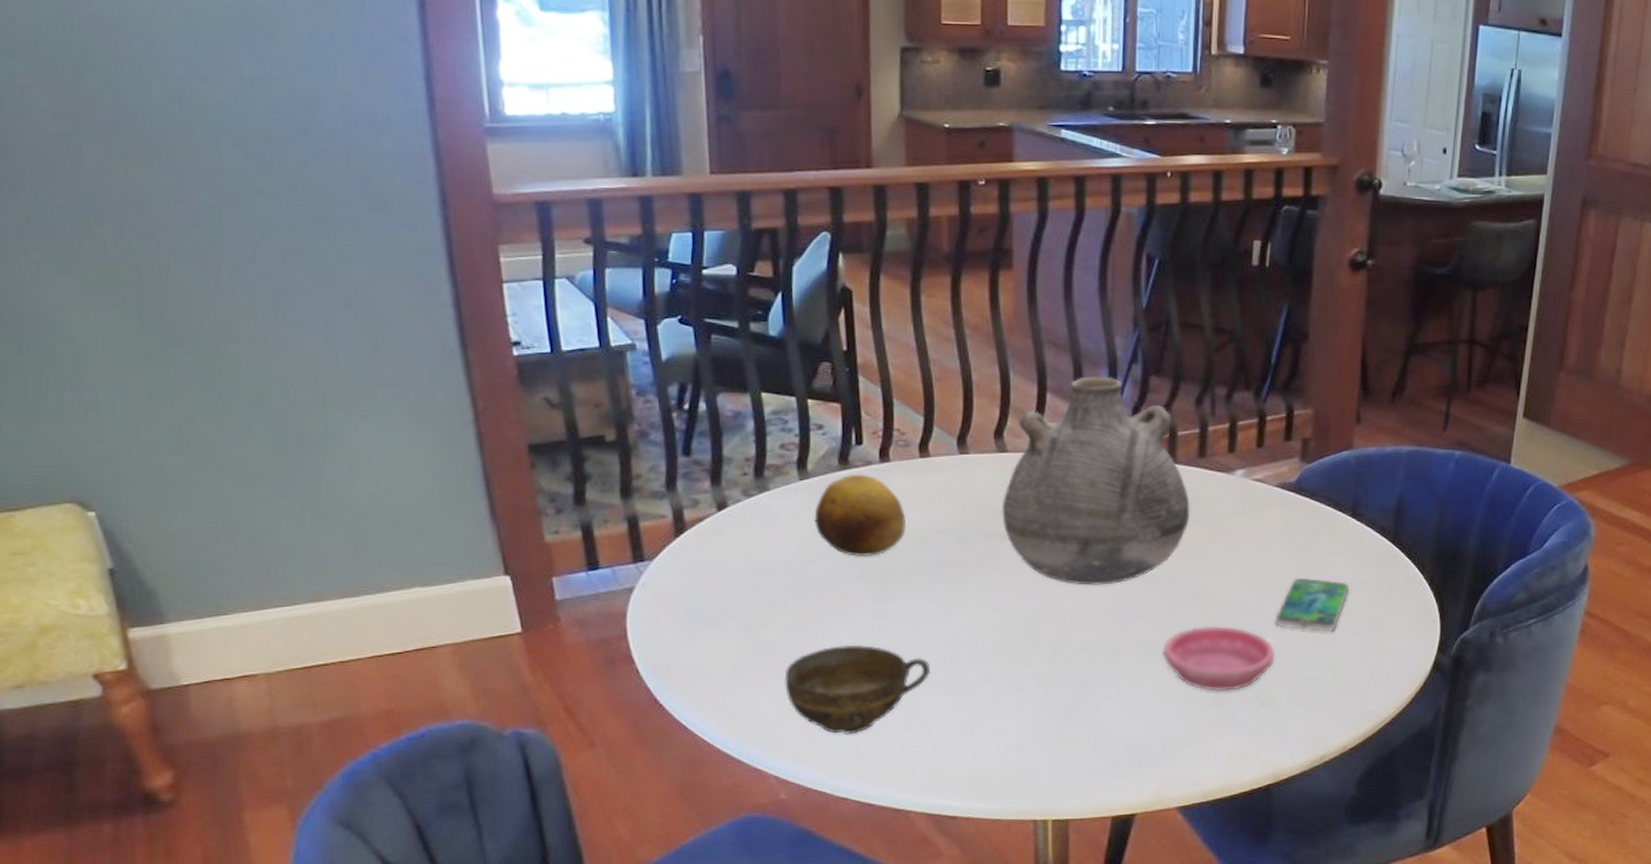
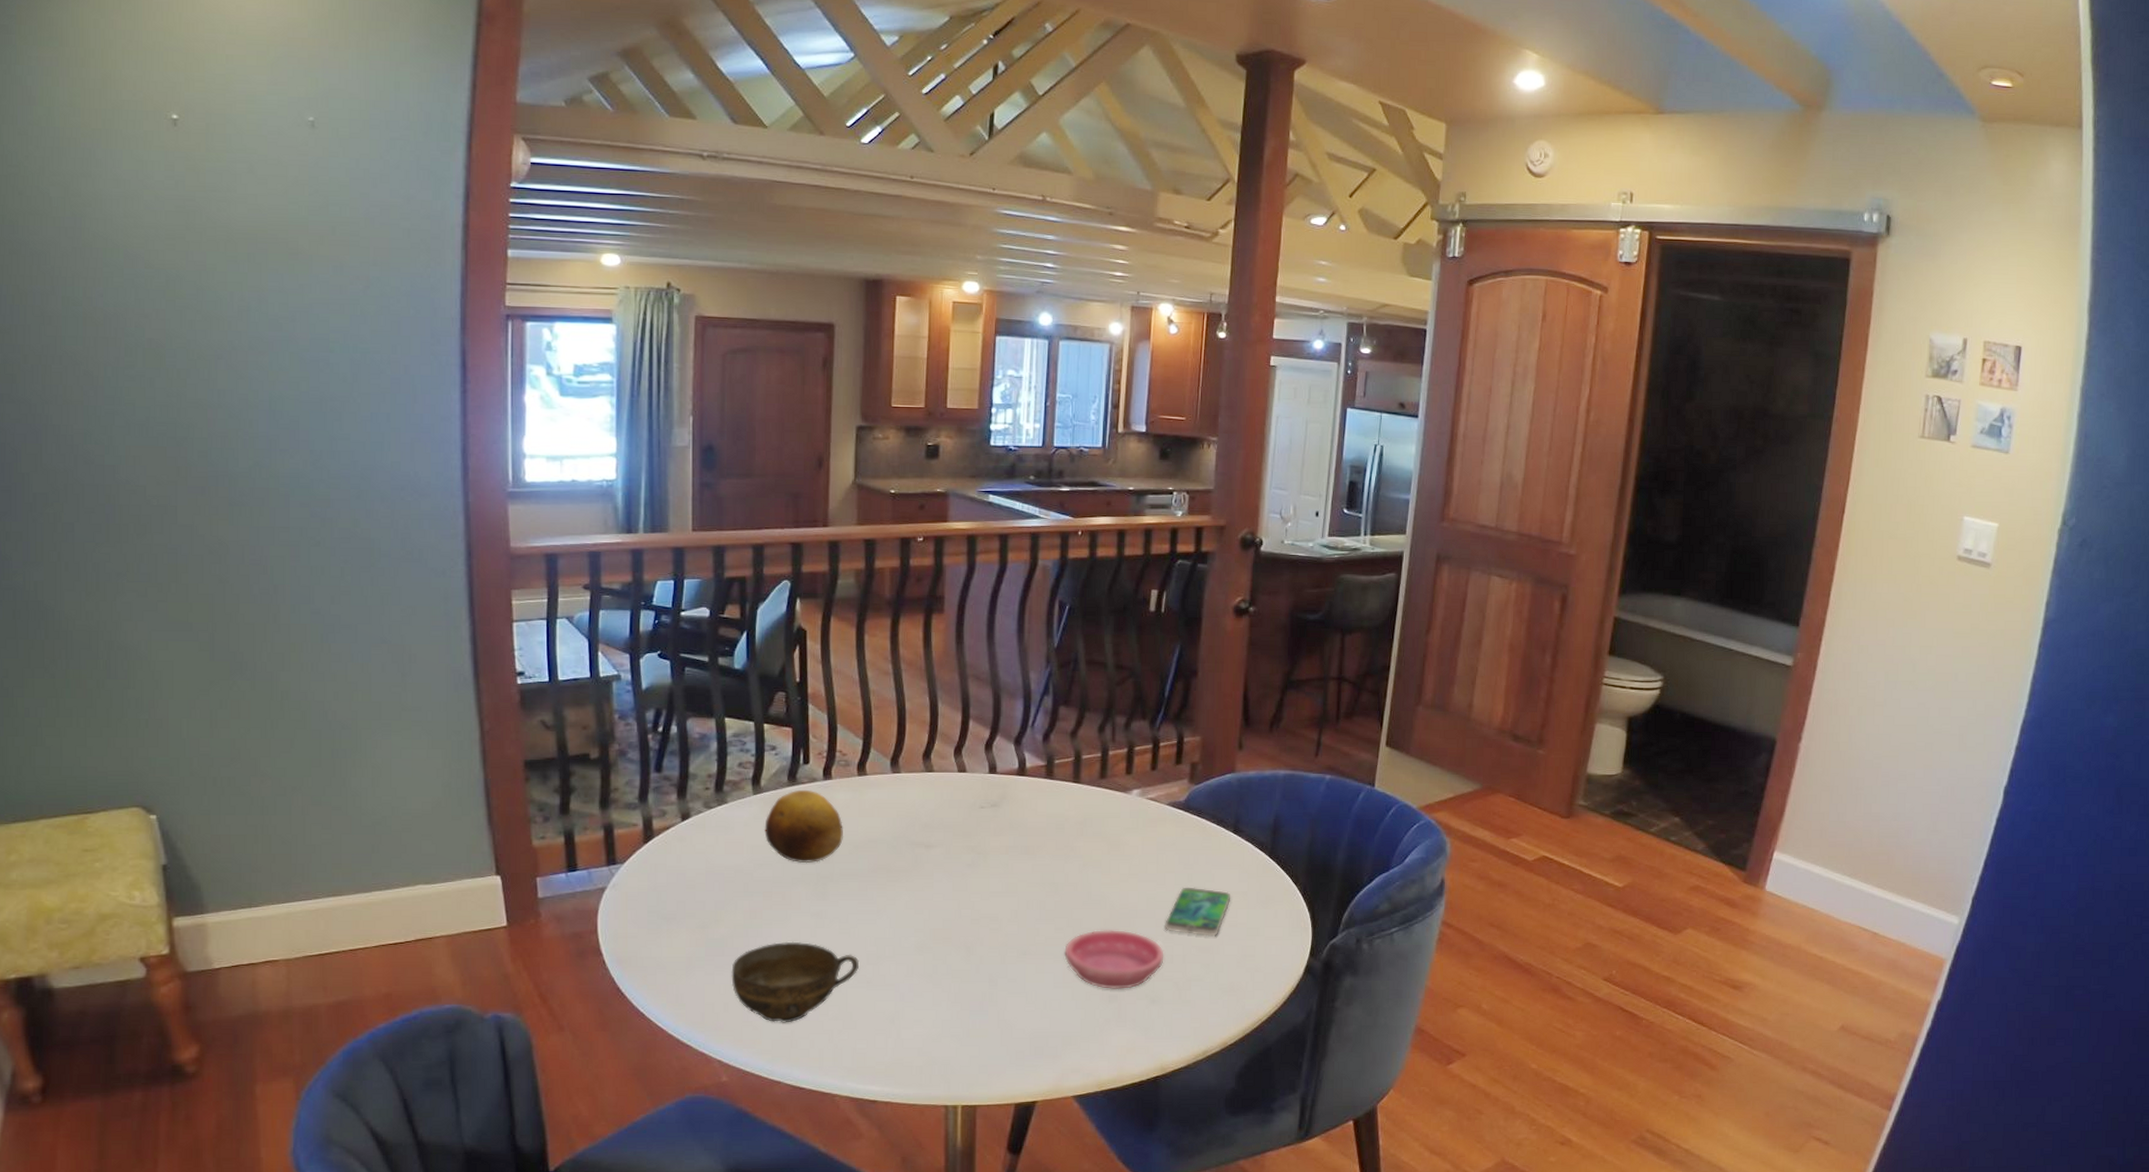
vase: present [1002,376,1190,586] -> none [927,706,1092,891]

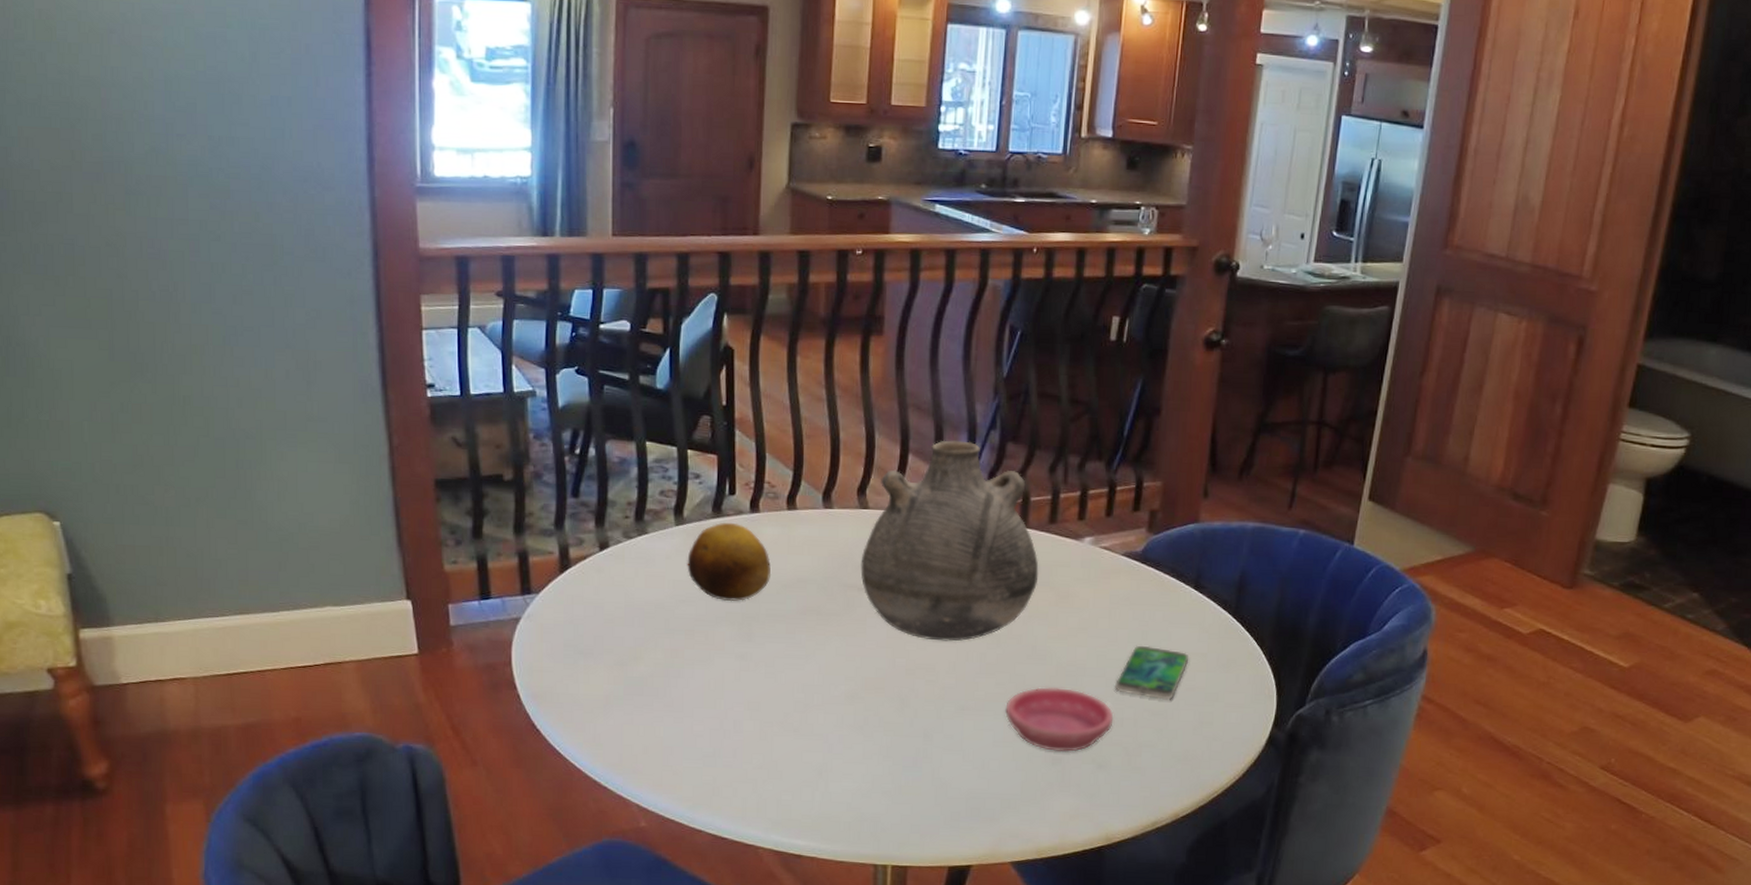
cup: present [731,941,859,1023] -> none [651,683,785,770]
vase: none [927,706,1092,891] -> present [860,440,1039,642]

